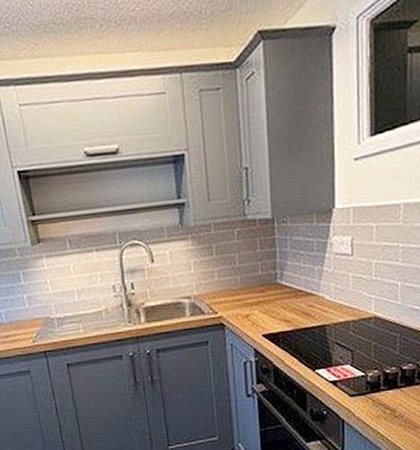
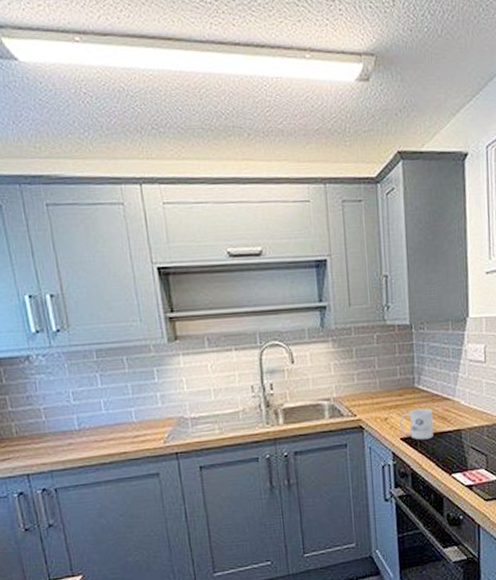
mug: none [261,304,297,337] -> present [399,408,434,440]

